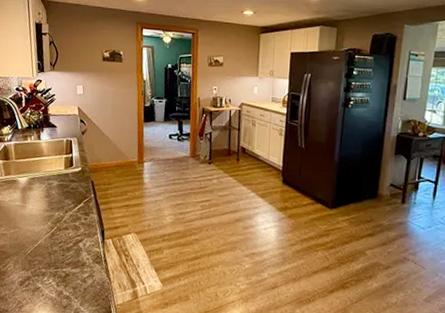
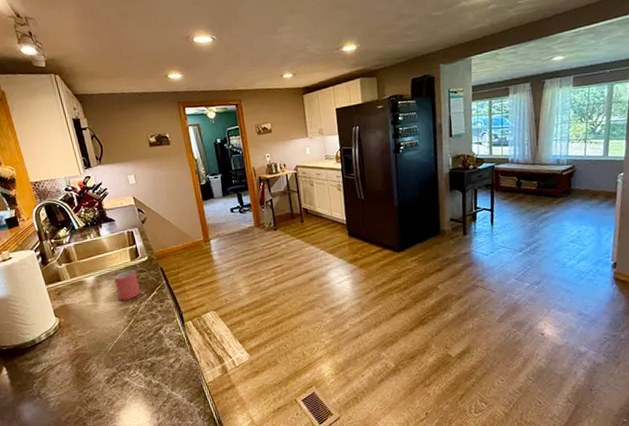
mug: none [45,178,69,207] -> present [114,270,141,301]

